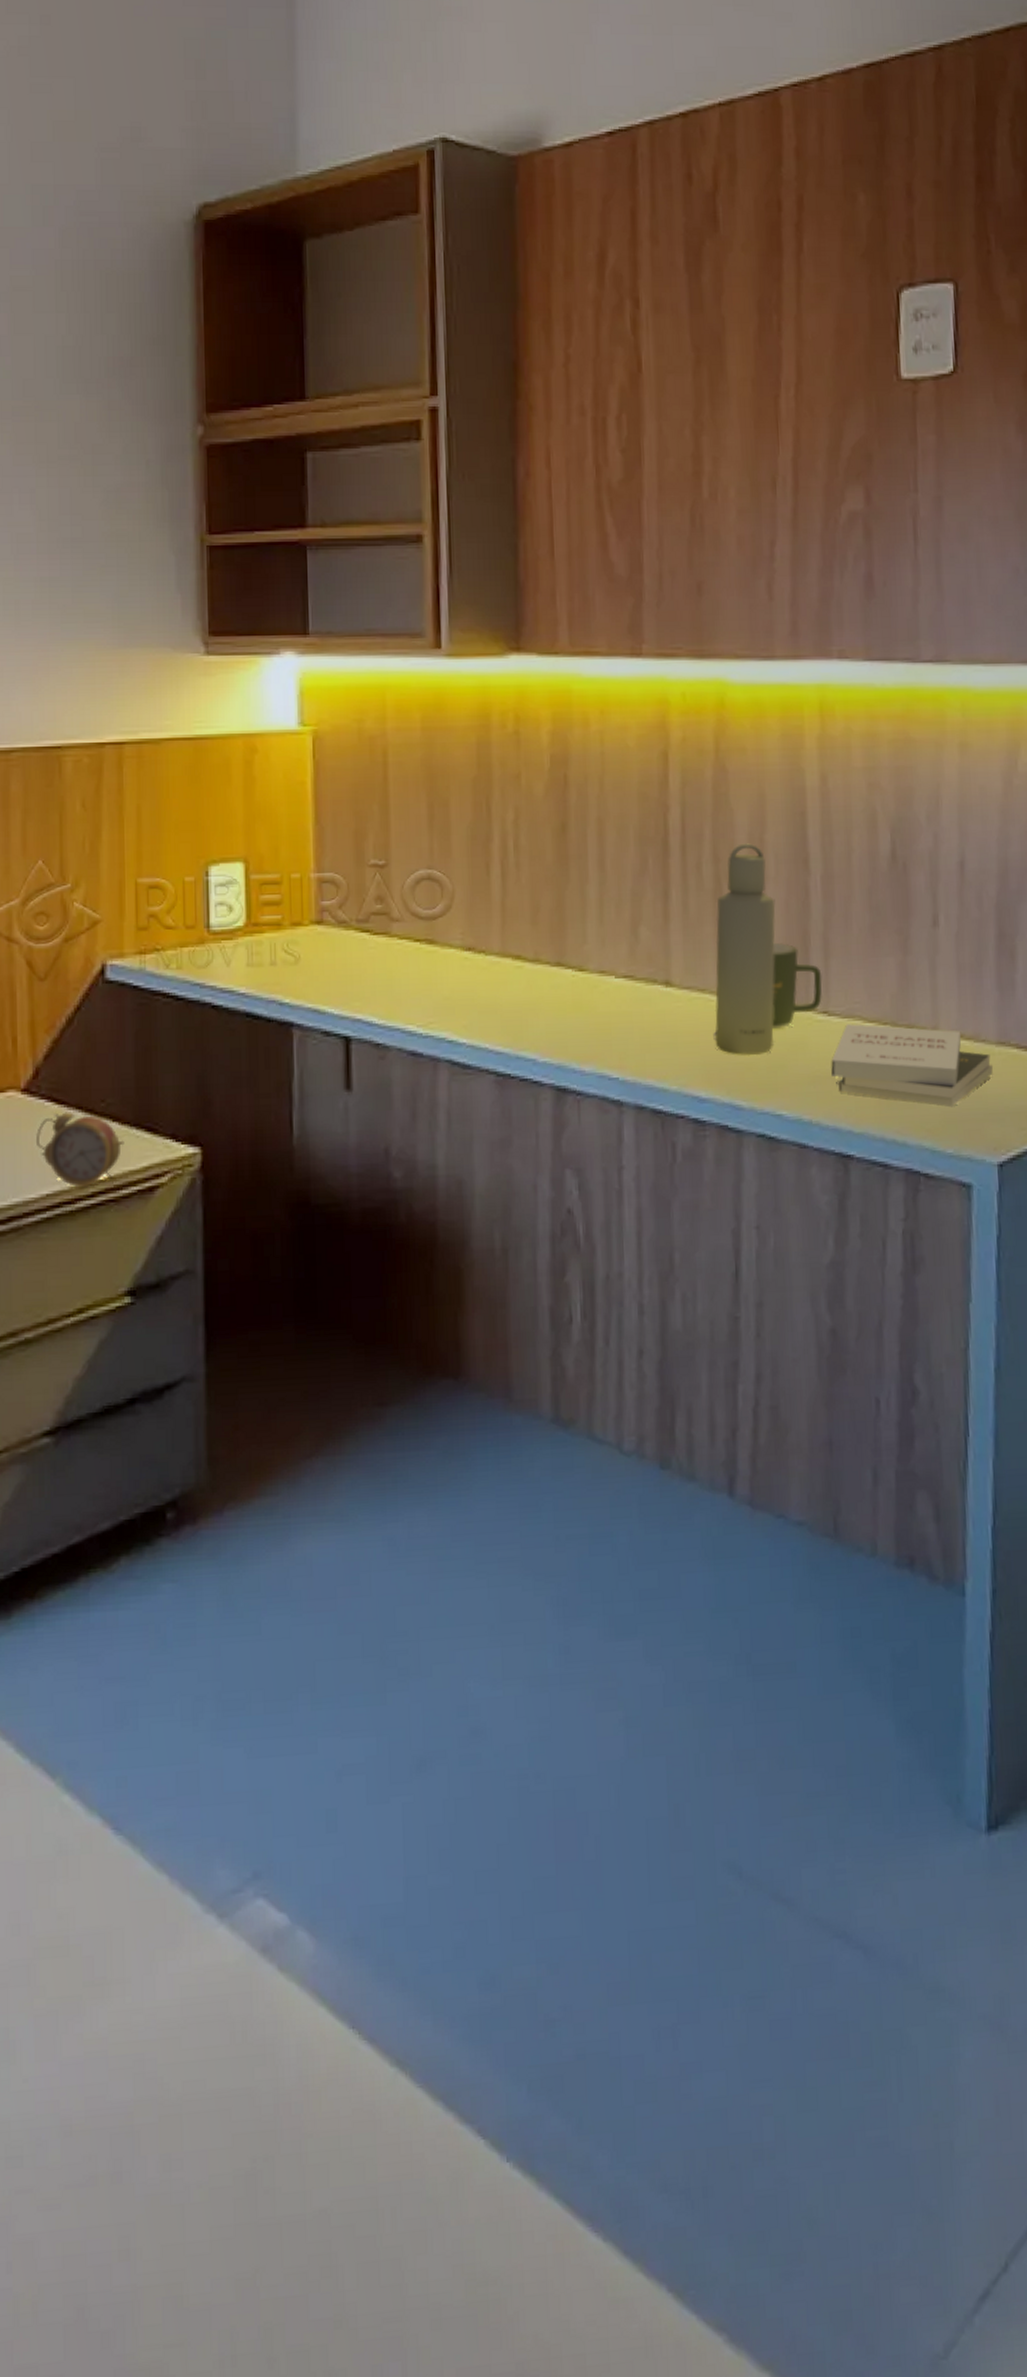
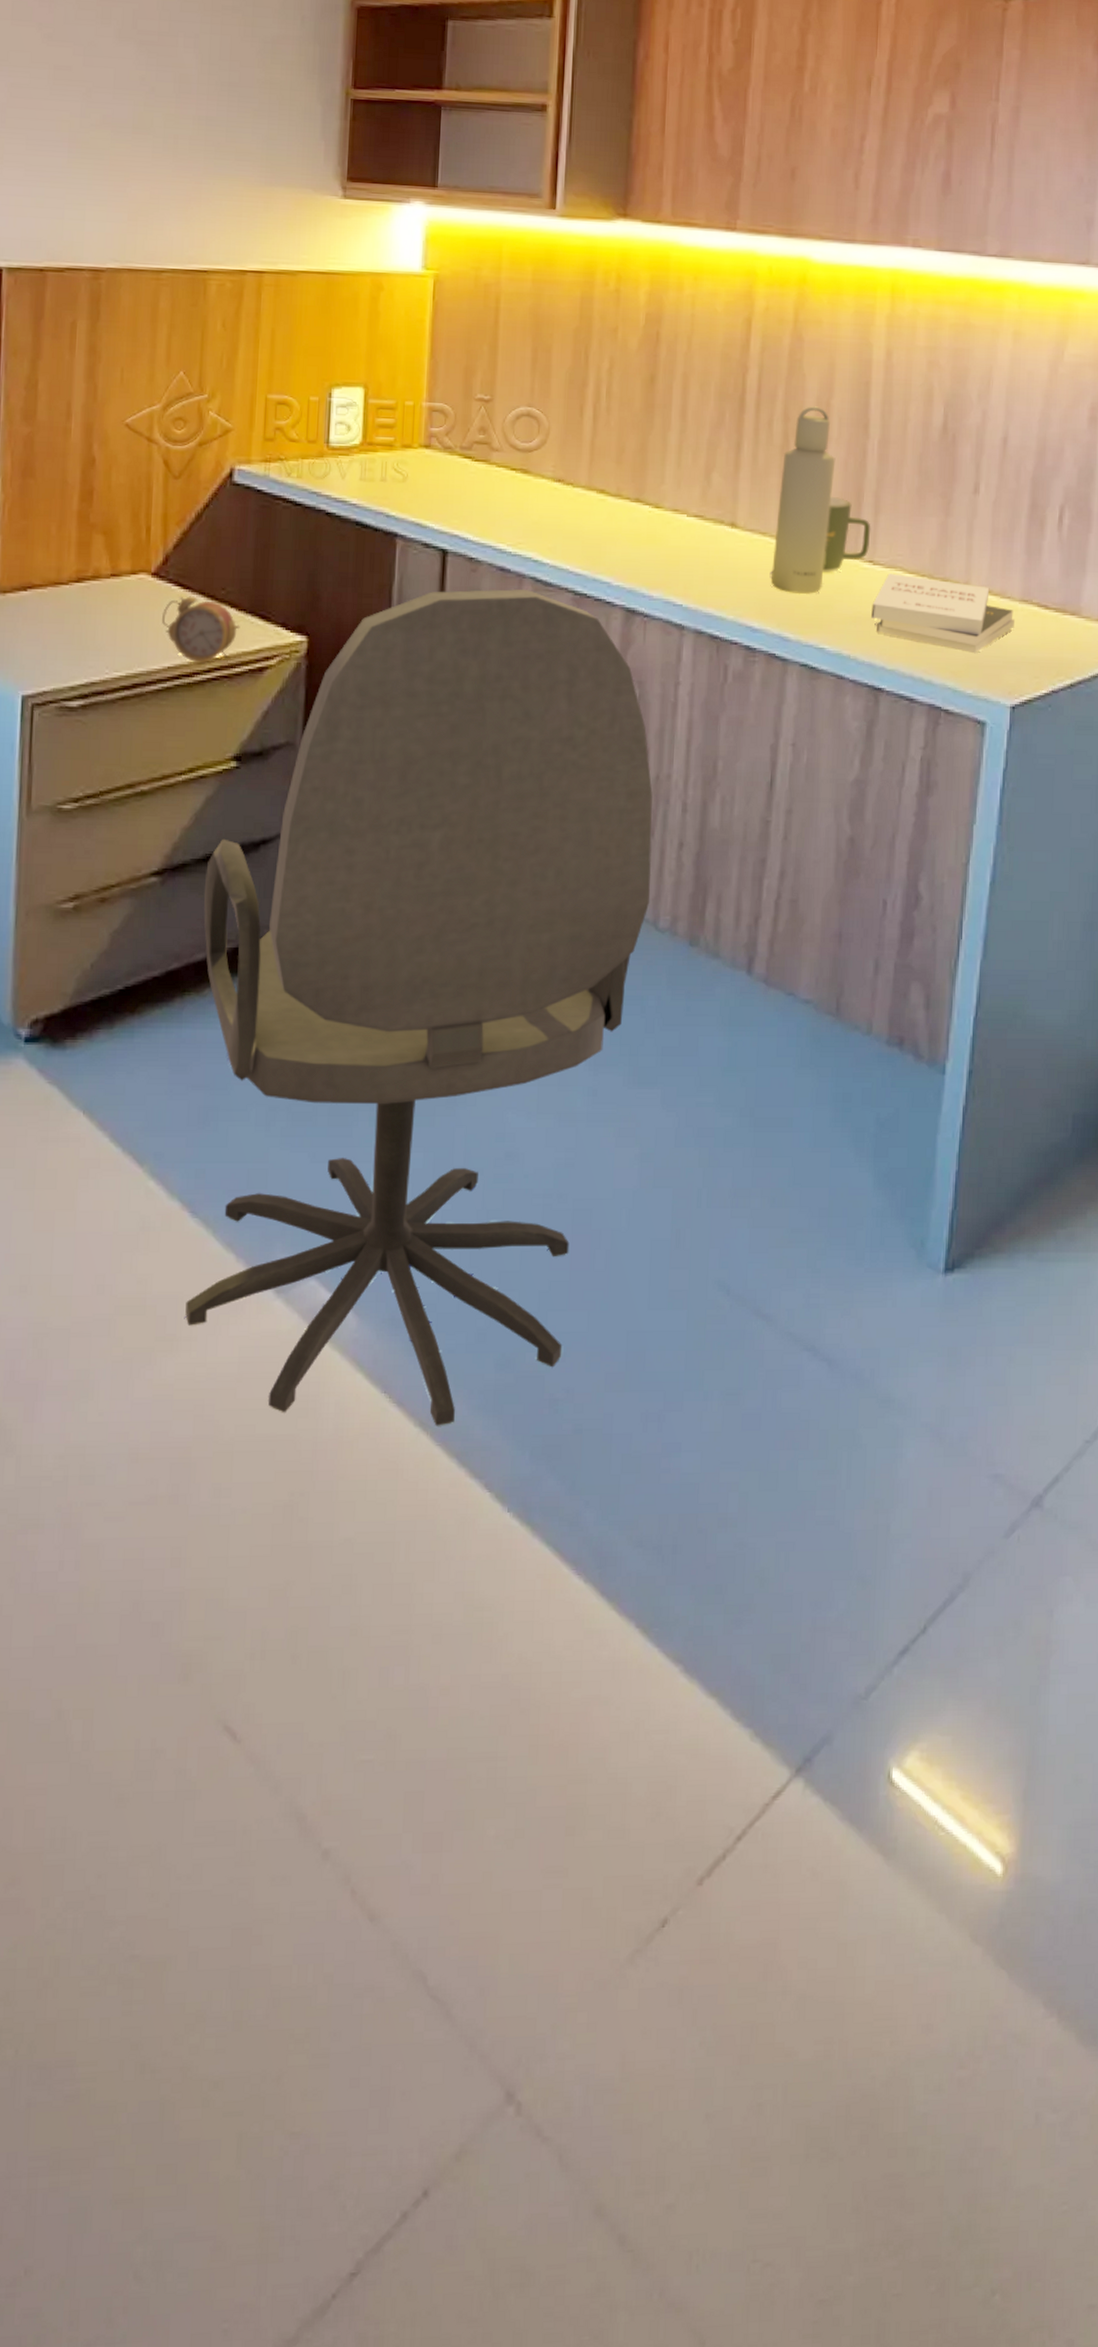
office chair: none [104,1074,612,2064] -> present [185,589,653,1426]

